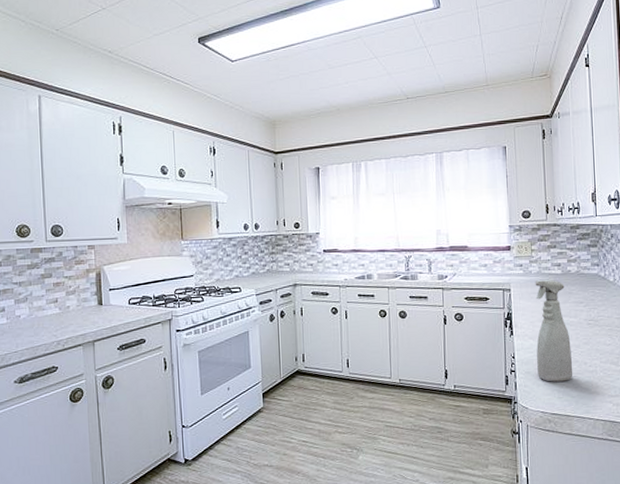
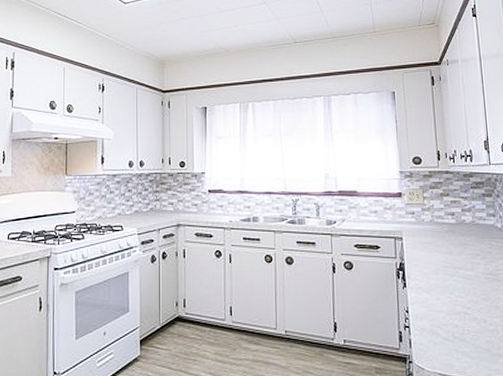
spray bottle: present [535,280,573,382] -> none [428,229,472,341]

